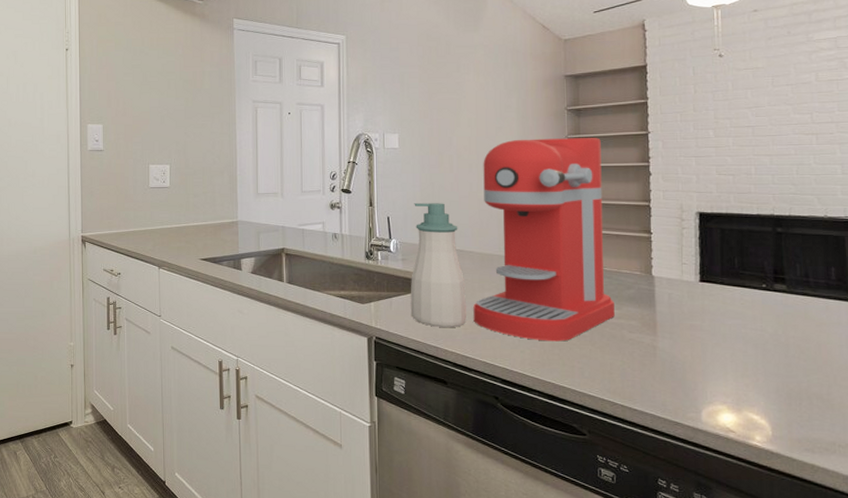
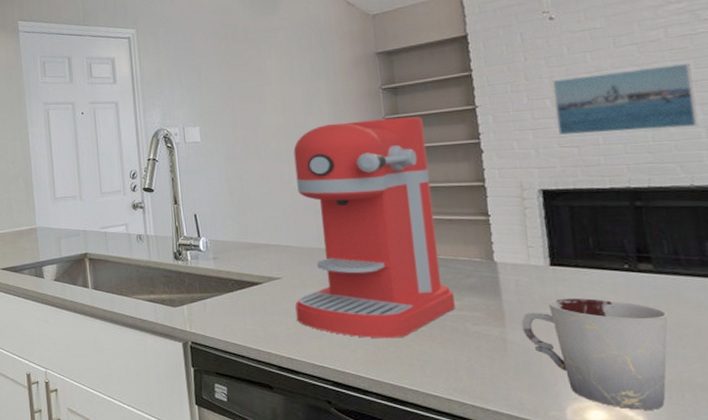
soap bottle: present [410,203,466,328] -> none [222,196,289,329]
cup: none [671,312,795,415] -> present [521,298,668,410]
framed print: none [716,106,836,165] -> present [552,63,699,135]

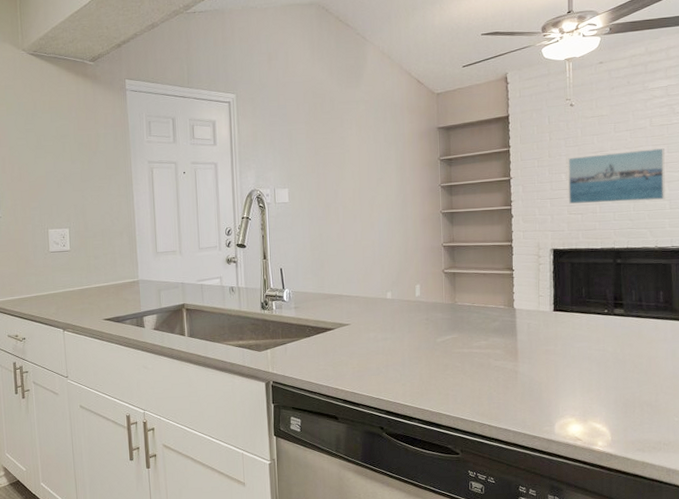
coffee maker: present [293,116,455,339] -> none [360,185,483,374]
cup: present [521,298,668,410] -> none [530,337,630,423]

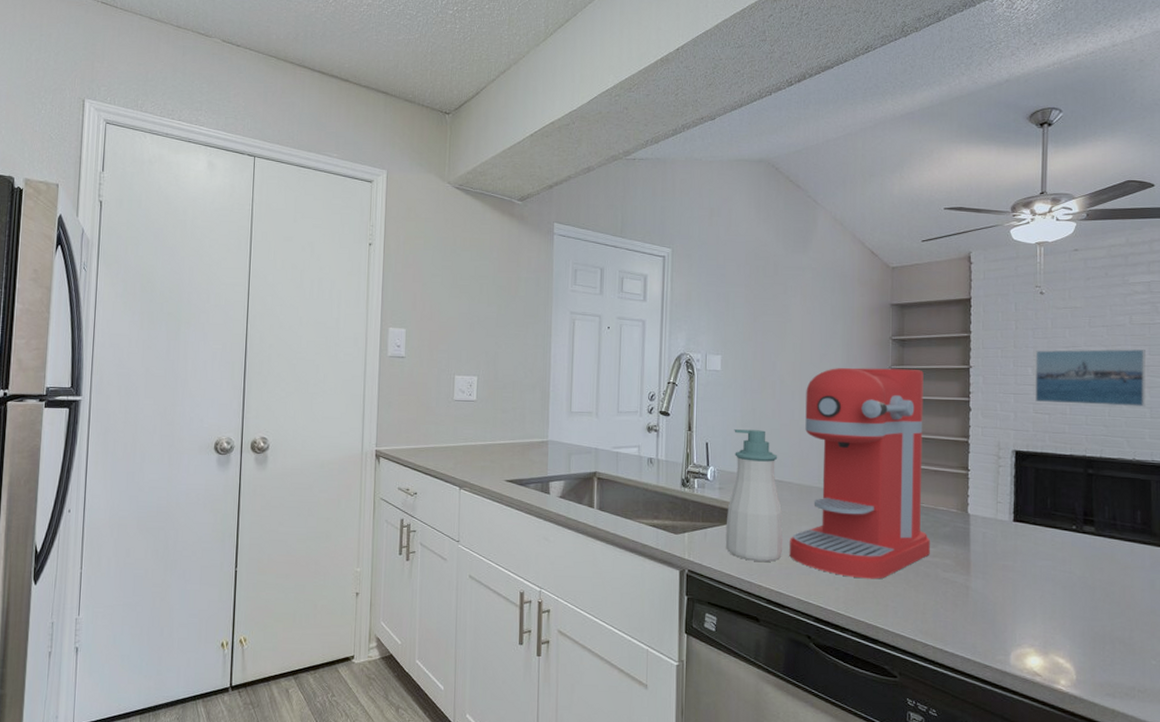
soap bottle: none [303,252,354,369] -> present [725,429,783,563]
coffee maker: none [360,185,483,374] -> present [789,367,930,579]

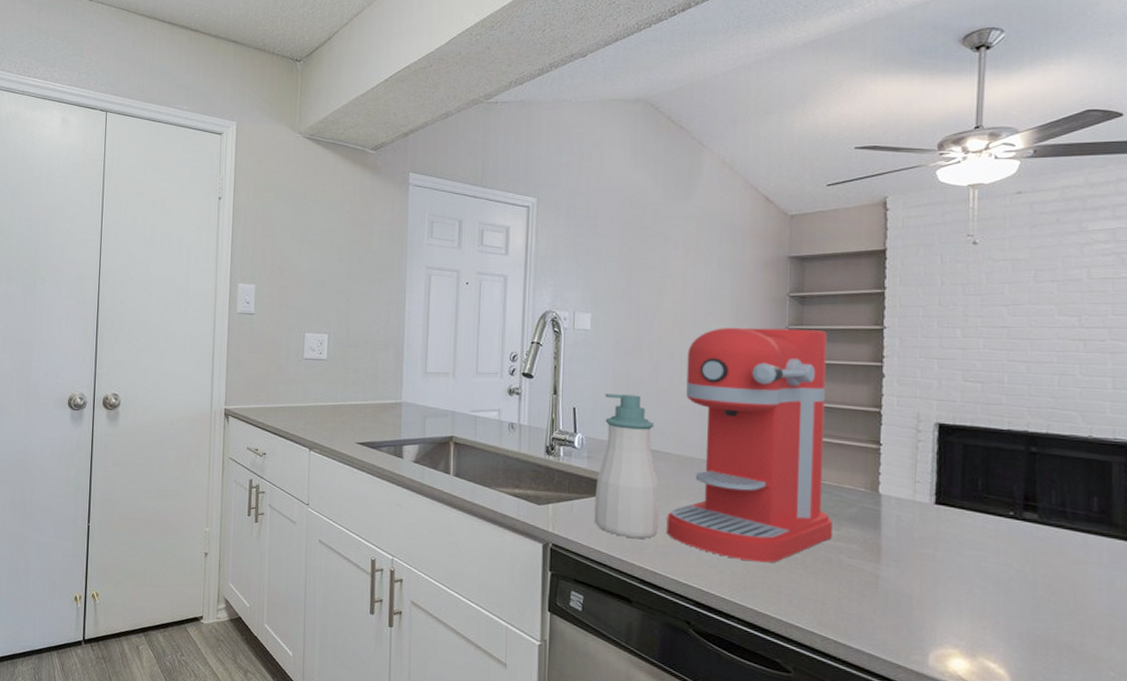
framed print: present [1034,349,1145,407] -> none [963,308,1108,375]

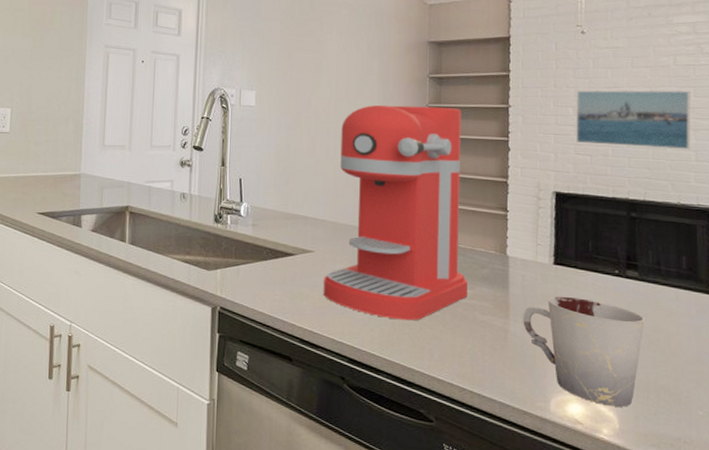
soap bottle: present [594,394,659,539] -> none [258,165,317,301]
cup: none [897,540,1045,664] -> present [523,296,645,407]
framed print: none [963,308,1108,375] -> present [575,89,691,149]

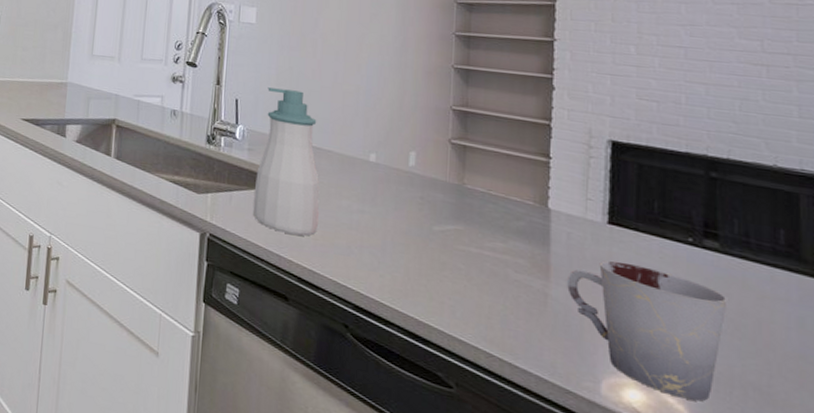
soap bottle: none [258,165,317,301] -> present [252,87,320,237]
coffee maker: present [323,105,468,321] -> none [326,30,499,271]
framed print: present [575,89,691,149] -> none [638,26,792,103]

